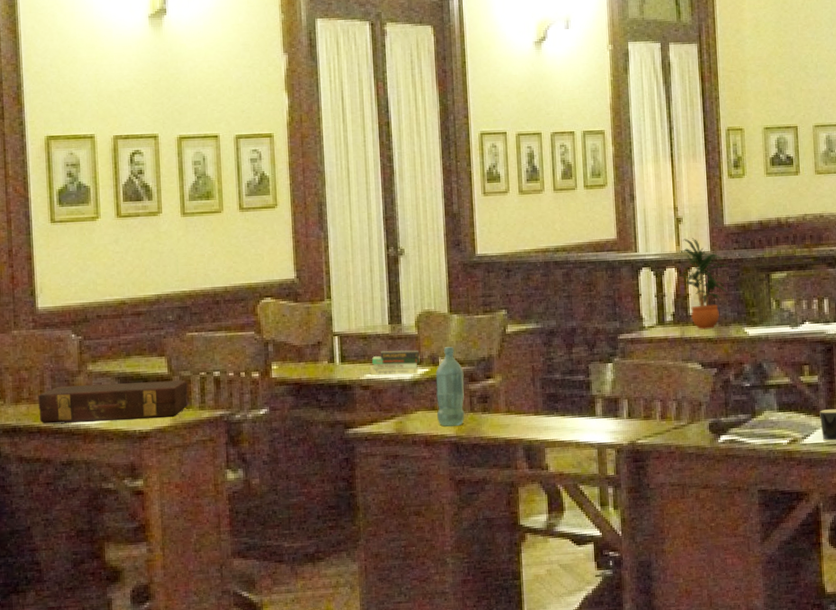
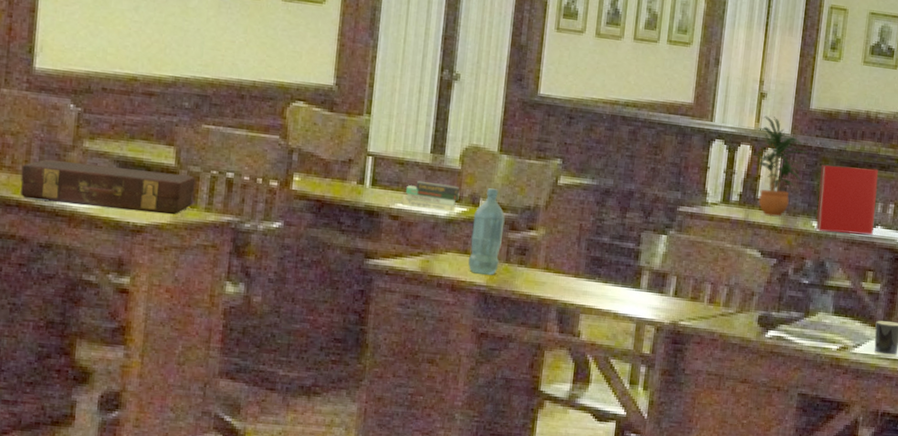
book: none [743,269,802,336] -> present [815,165,879,235]

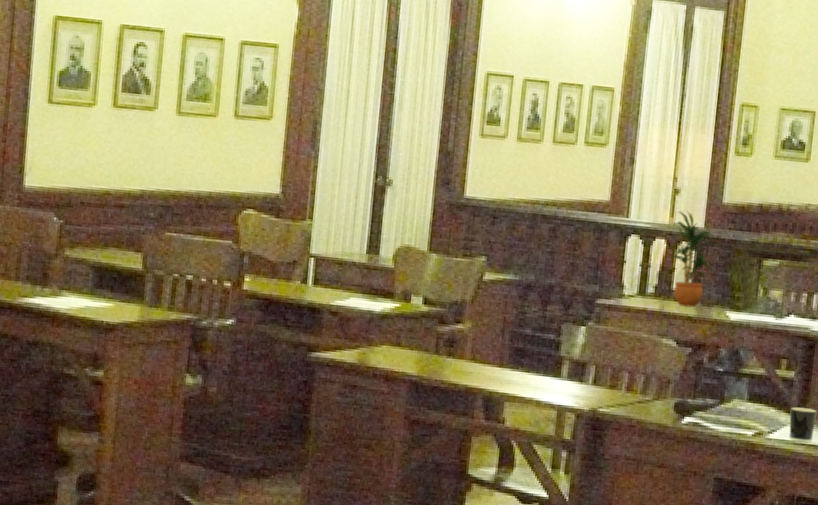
briefcase: present [20,159,196,215] -> none [12,266,160,314]
books: present [401,180,460,212] -> none [340,279,393,308]
water bottle: present [468,188,505,276] -> none [401,285,435,367]
book: present [815,165,879,235] -> none [729,257,791,323]

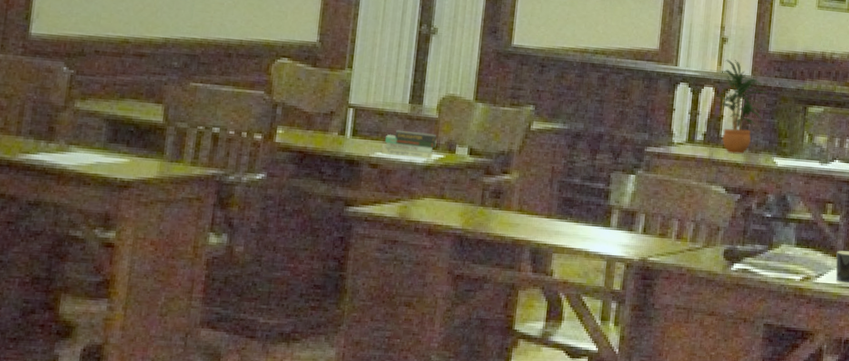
books: none [340,279,393,308] -> present [381,129,437,159]

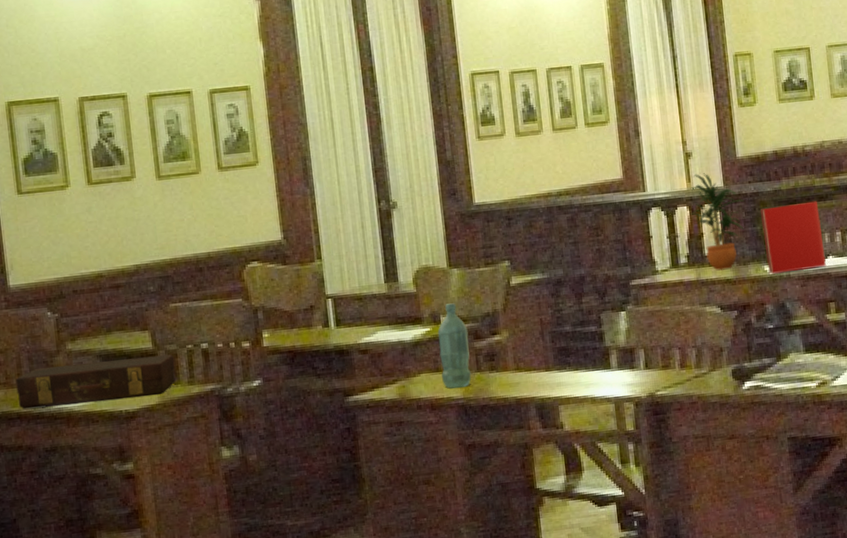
briefcase: none [12,119,183,170] -> present [15,354,175,409]
books: present [381,129,437,159] -> none [367,308,421,338]
water bottle: none [445,135,481,219] -> present [437,303,472,389]
book: none [777,104,835,169] -> present [759,201,826,274]

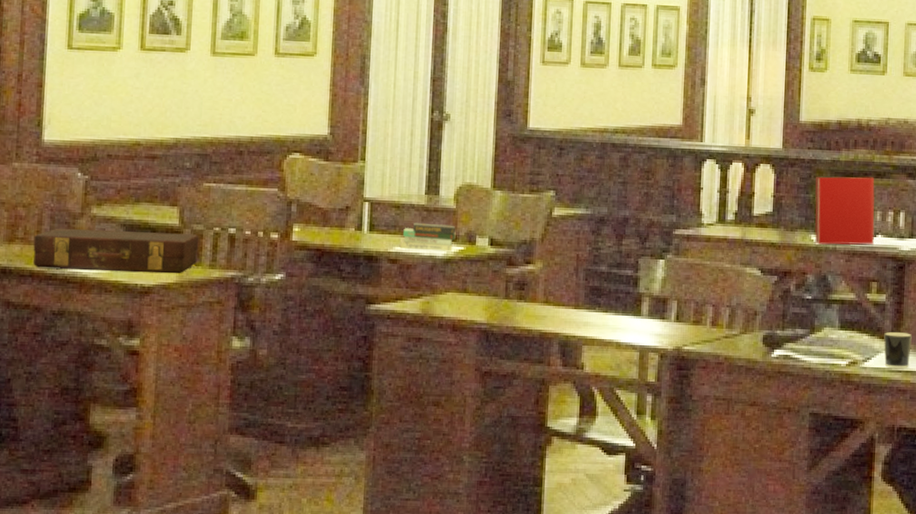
books: none [367,308,421,338] -> present [399,222,456,251]
water bottle: present [437,303,472,389] -> none [468,225,502,313]
potted plant: present [689,173,745,271] -> none [744,132,801,233]

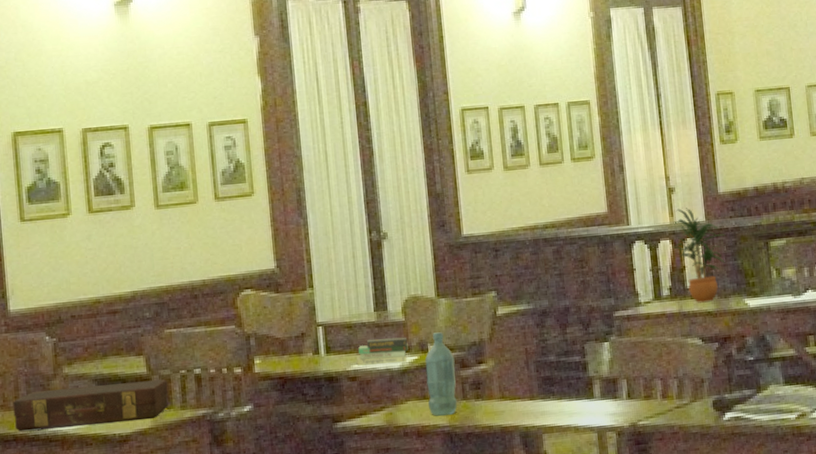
water bottle: none [468,225,502,313] -> present [425,332,458,417]
potted plant: none [744,132,801,233] -> present [672,208,726,303]
book: present [815,176,875,245] -> none [740,236,805,307]

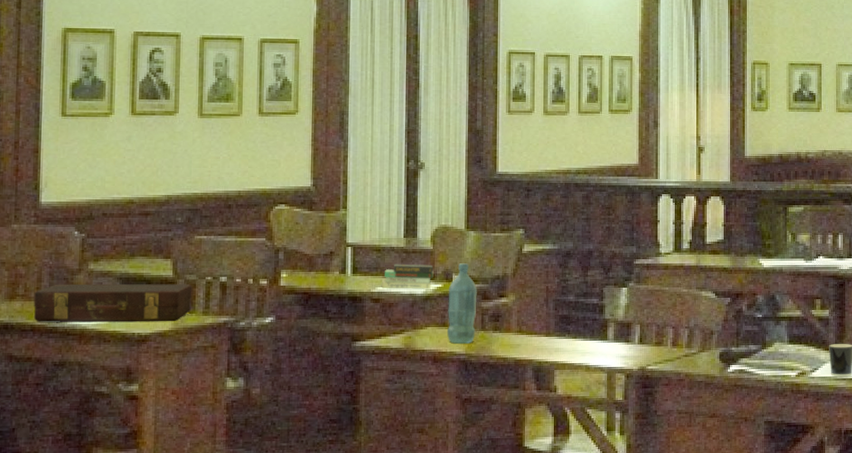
potted plant: present [672,208,726,303] -> none [696,167,748,259]

